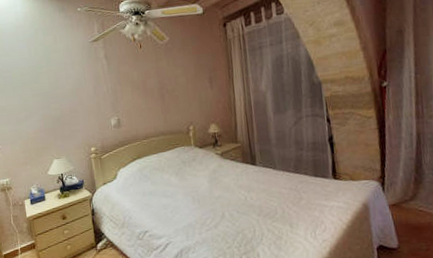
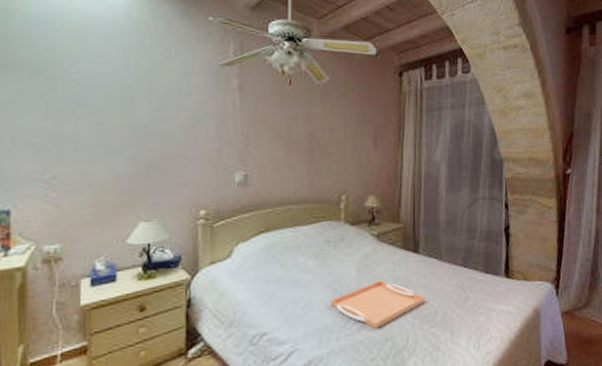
serving tray: none [191,188,266,225] -> present [330,280,425,329]

